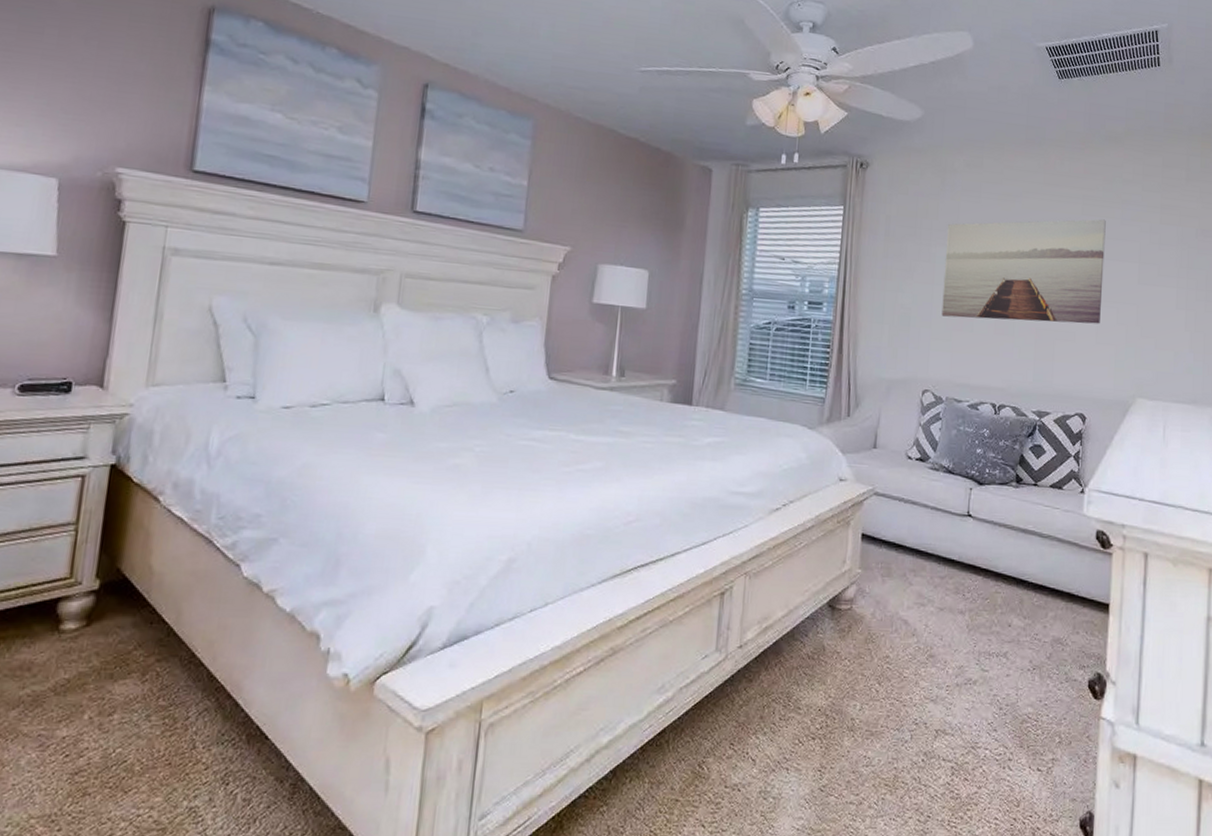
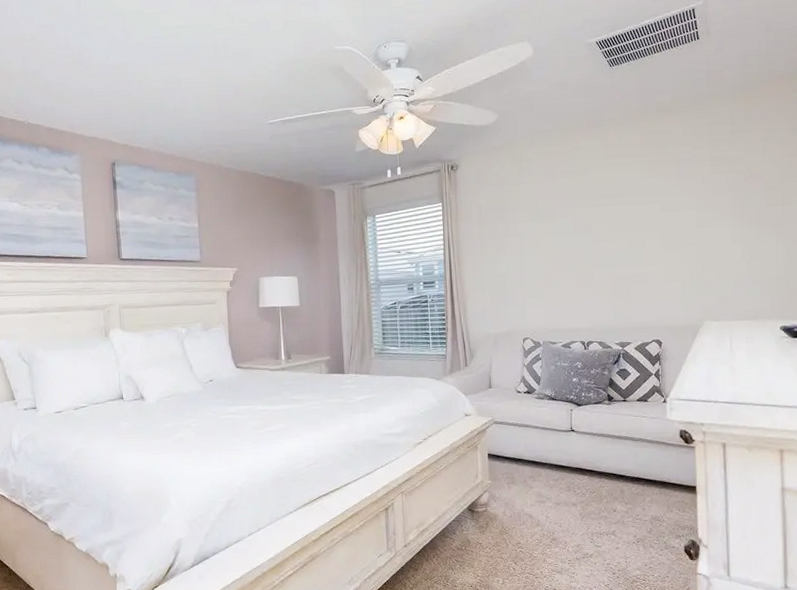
wall art: present [941,219,1106,324] -> none [528,178,667,278]

